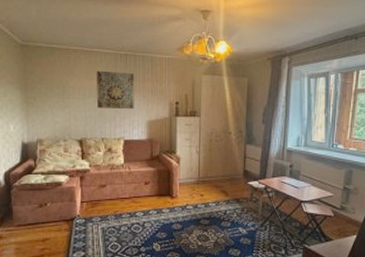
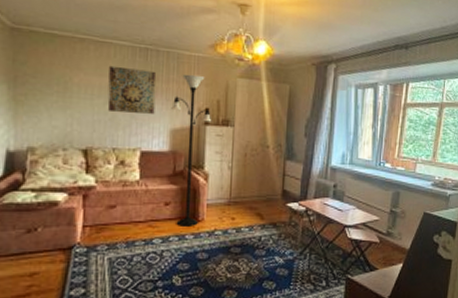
floor lamp: none [147,74,182,202] -> present [171,74,212,226]

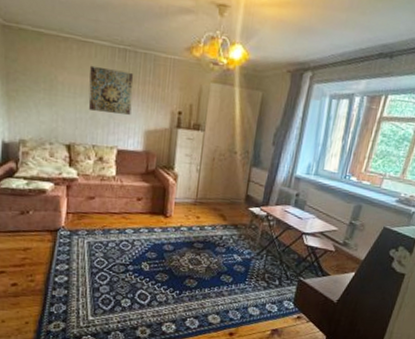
floor lamp: present [171,74,212,226] -> none [146,76,184,221]

